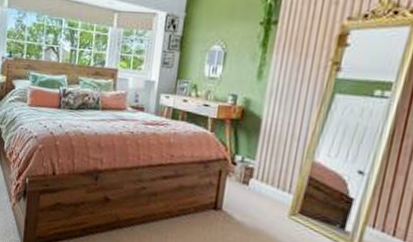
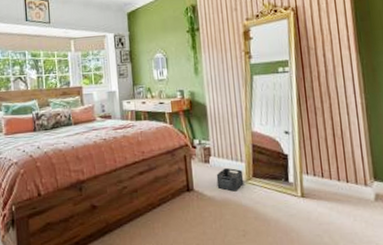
storage bin: none [251,194,288,224] -> present [216,167,244,192]

